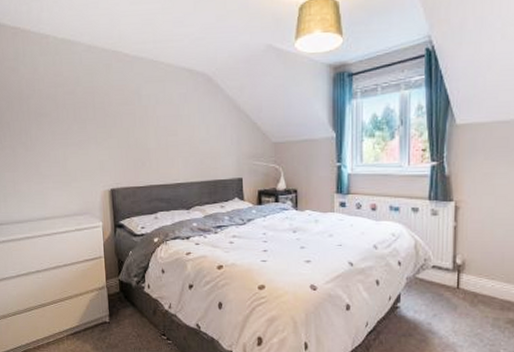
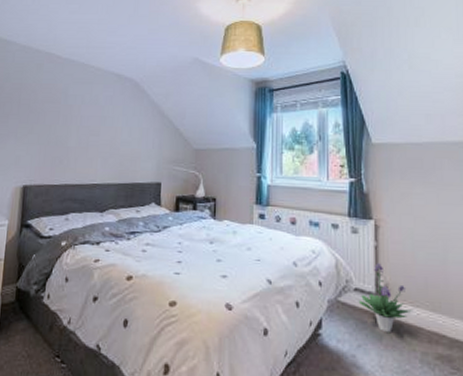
potted plant: none [435,242,489,304] -> present [358,263,414,333]

